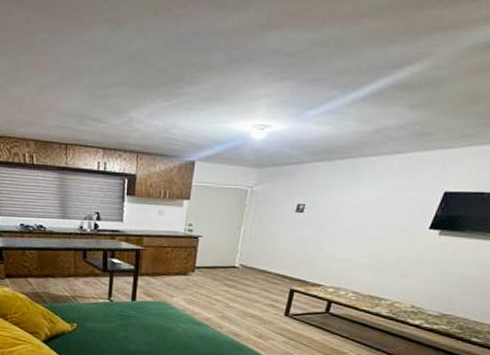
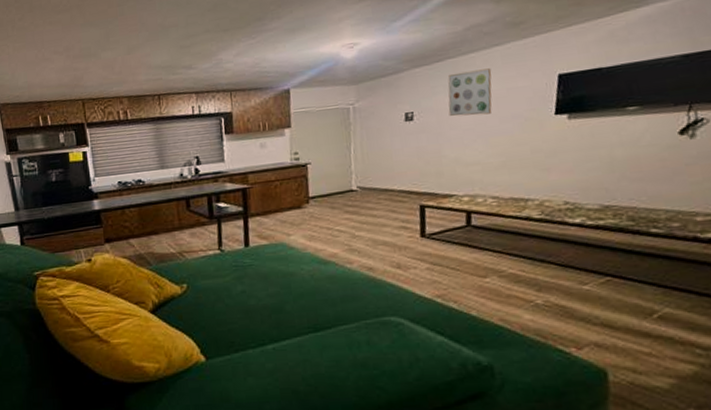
wall art: none [336,173,387,218] -> present [448,68,492,116]

